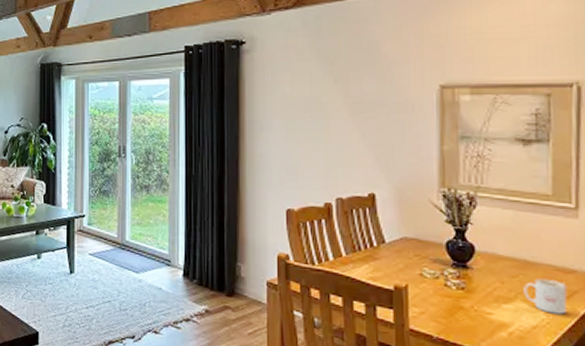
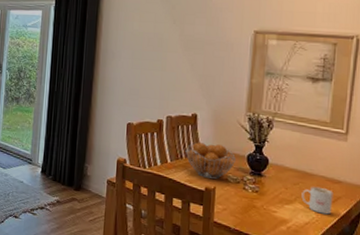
fruit basket: none [364,229,431,276] -> present [185,142,236,180]

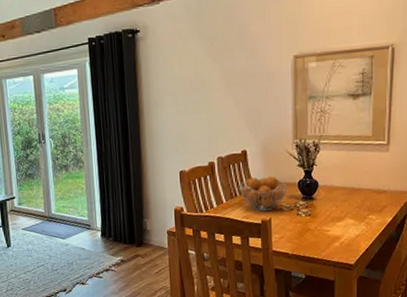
mug: present [301,186,334,215] -> none [351,199,380,225]

